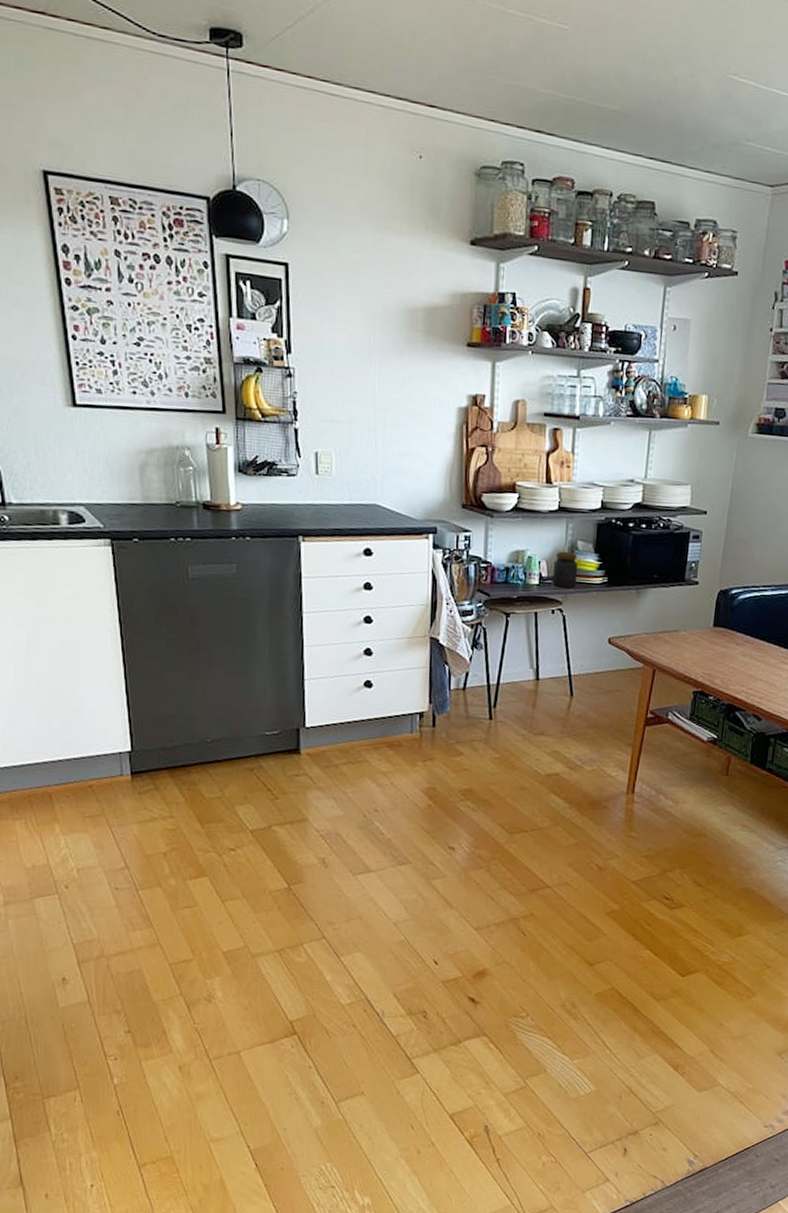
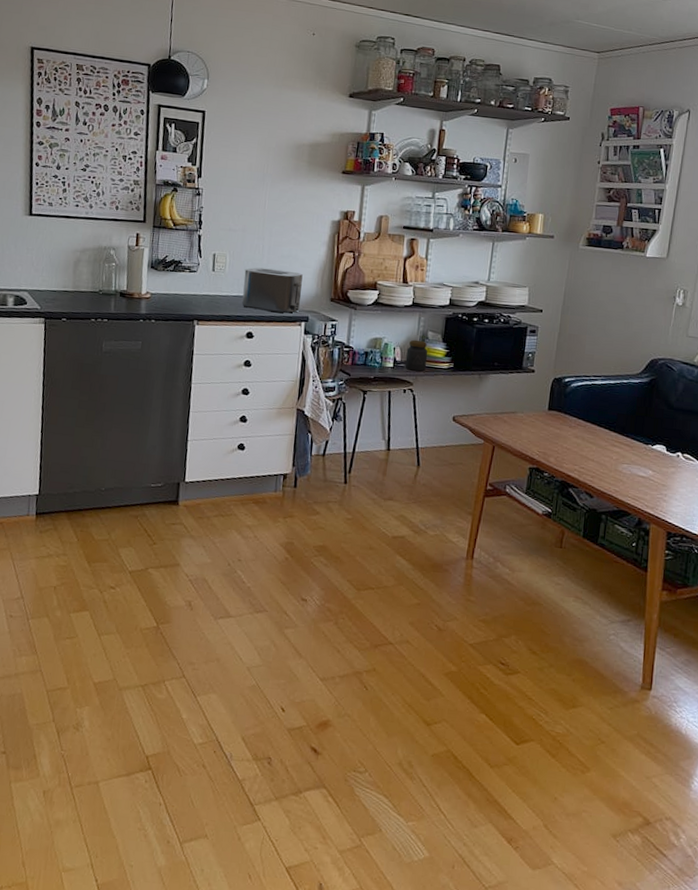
toaster: none [355,468,427,526] -> present [242,267,303,315]

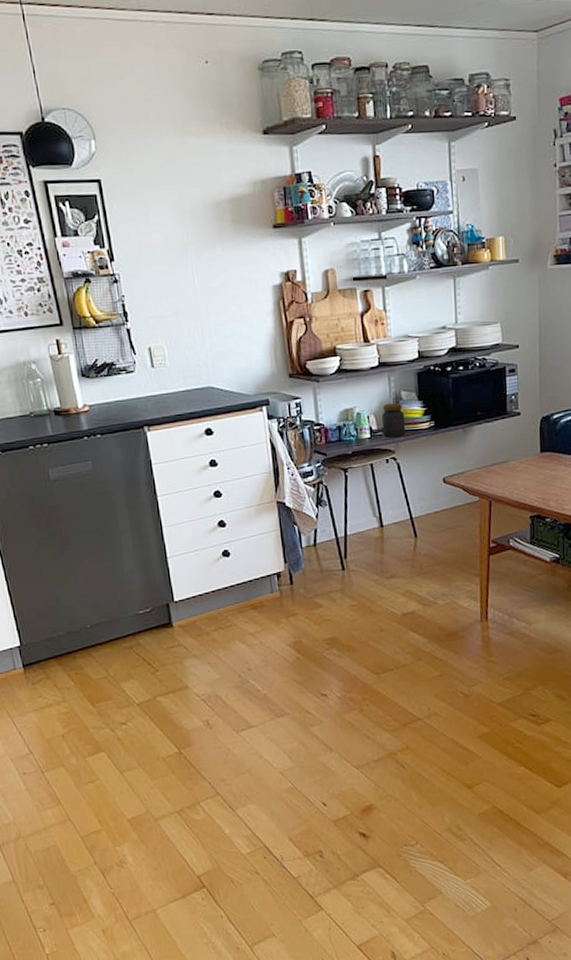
toaster: present [242,267,303,315] -> none [187,351,258,403]

